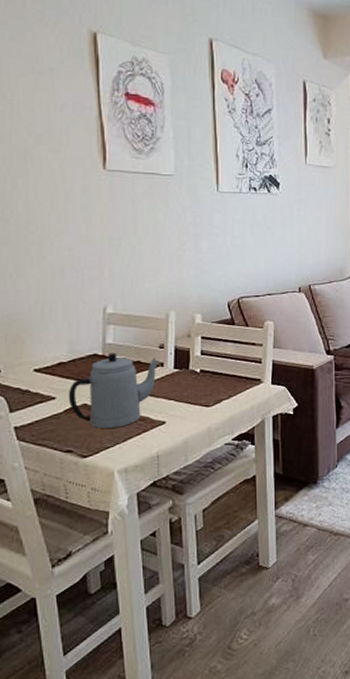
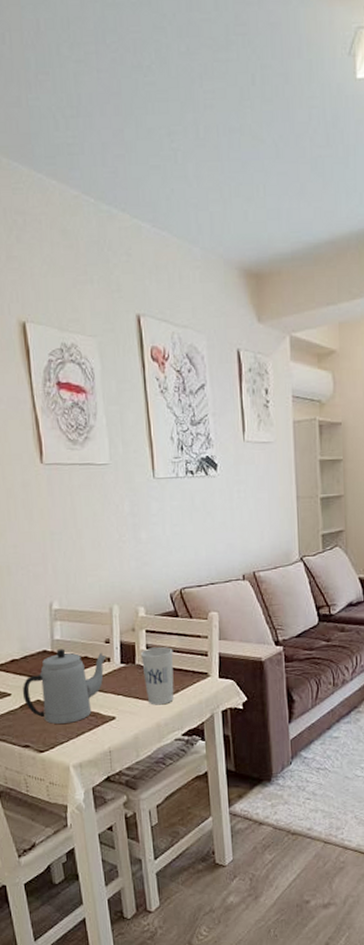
cup: none [196,354,228,410] -> present [141,647,174,705]

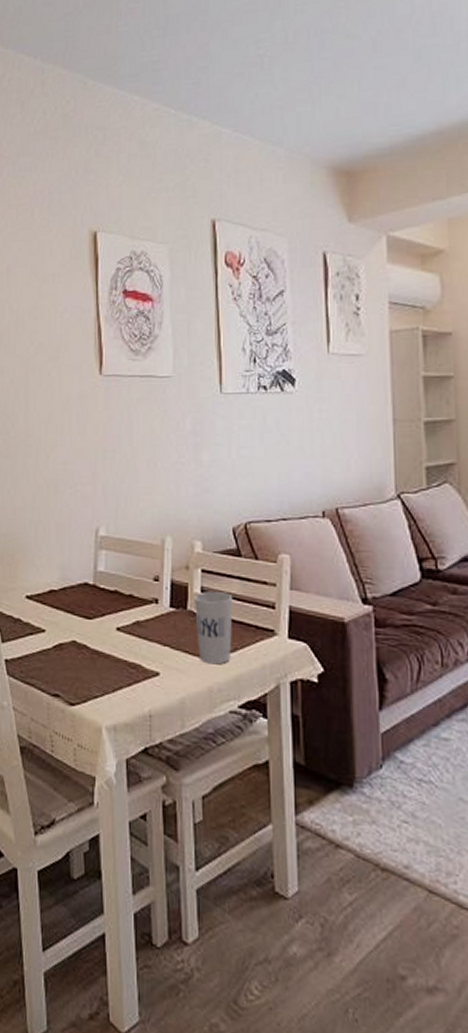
teapot: present [22,648,107,724] -> none [57,582,154,674]

